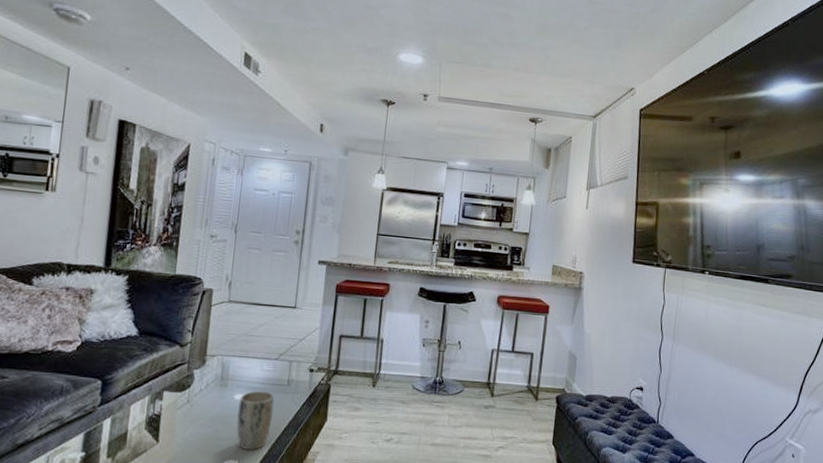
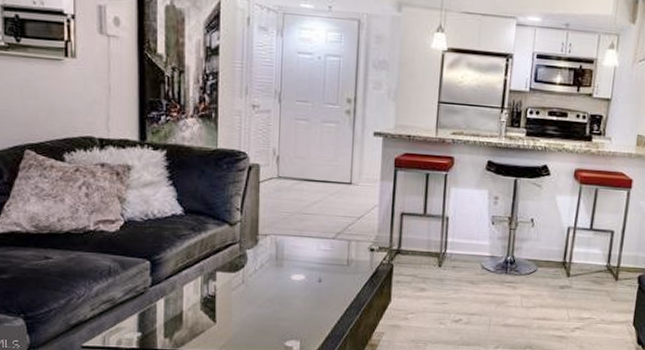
plant pot: present [236,390,275,450] -> none [296,271,334,331]

